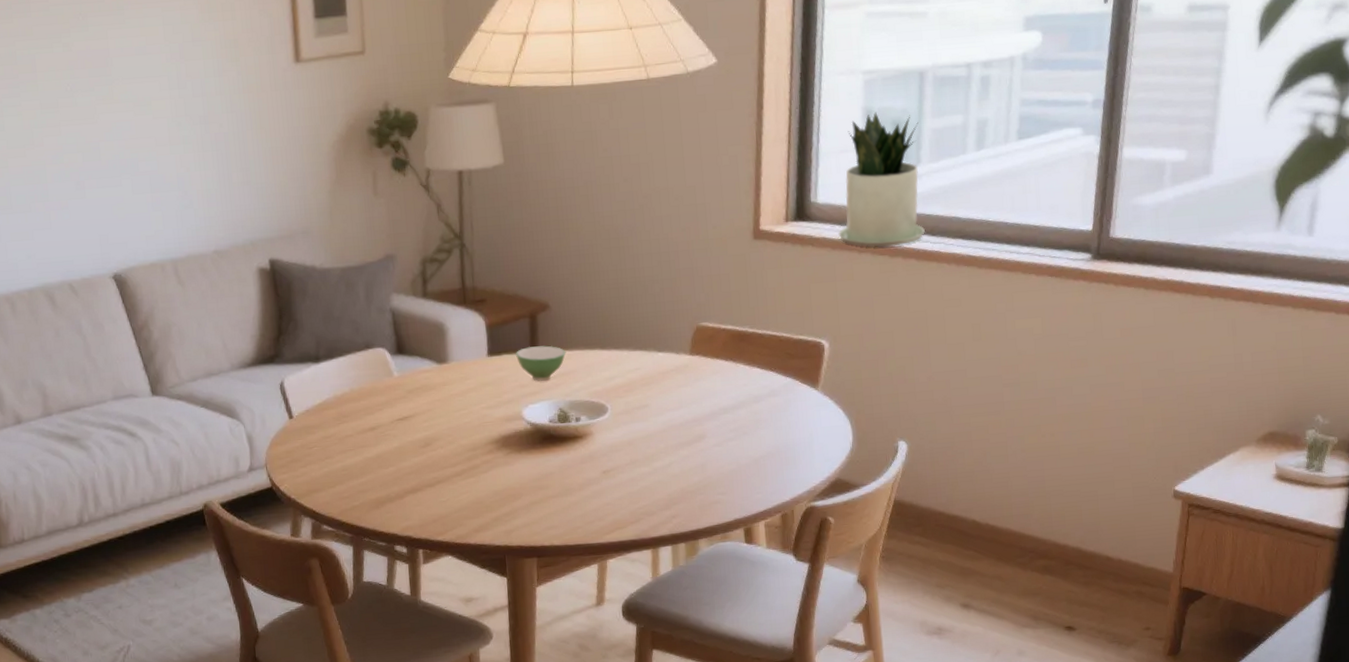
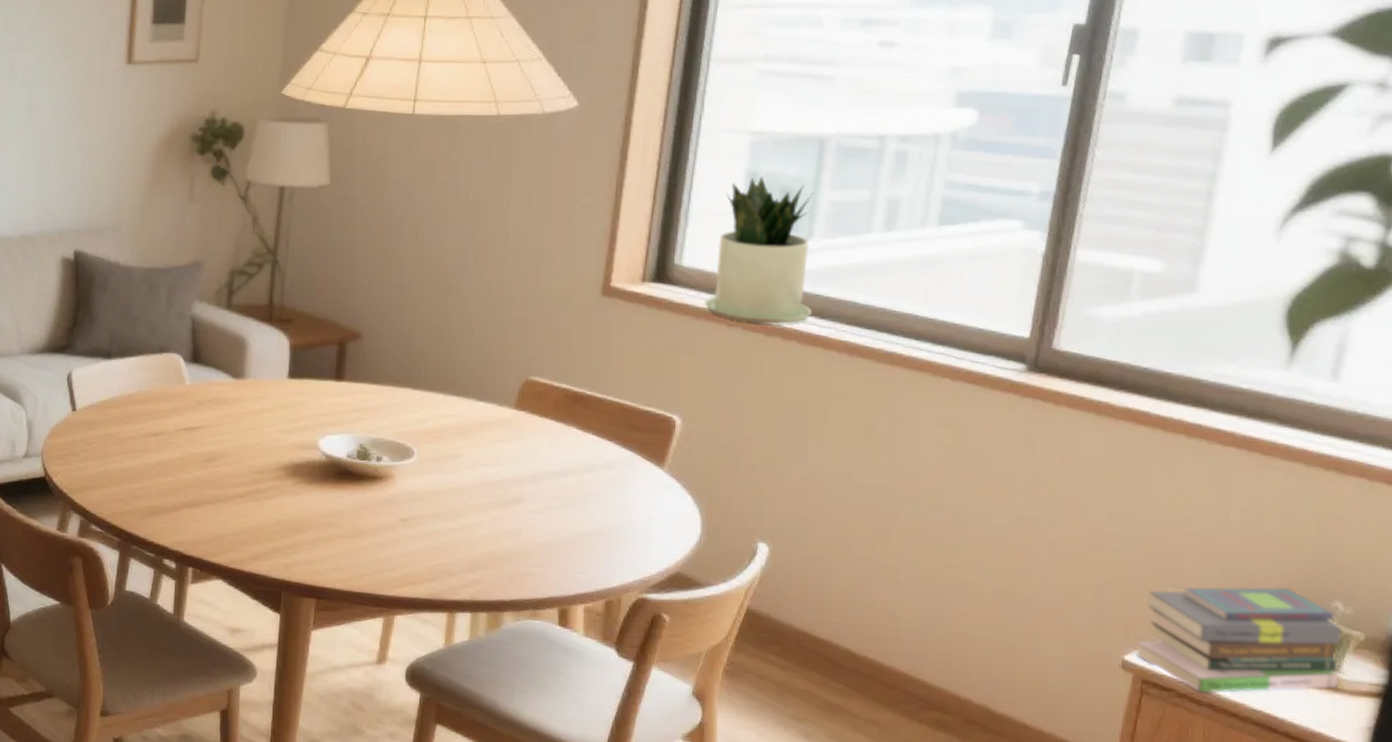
bowl: present [515,345,566,381] -> none [318,375,375,413]
books: none [1182,411,1322,507] -> present [1135,586,1342,693]

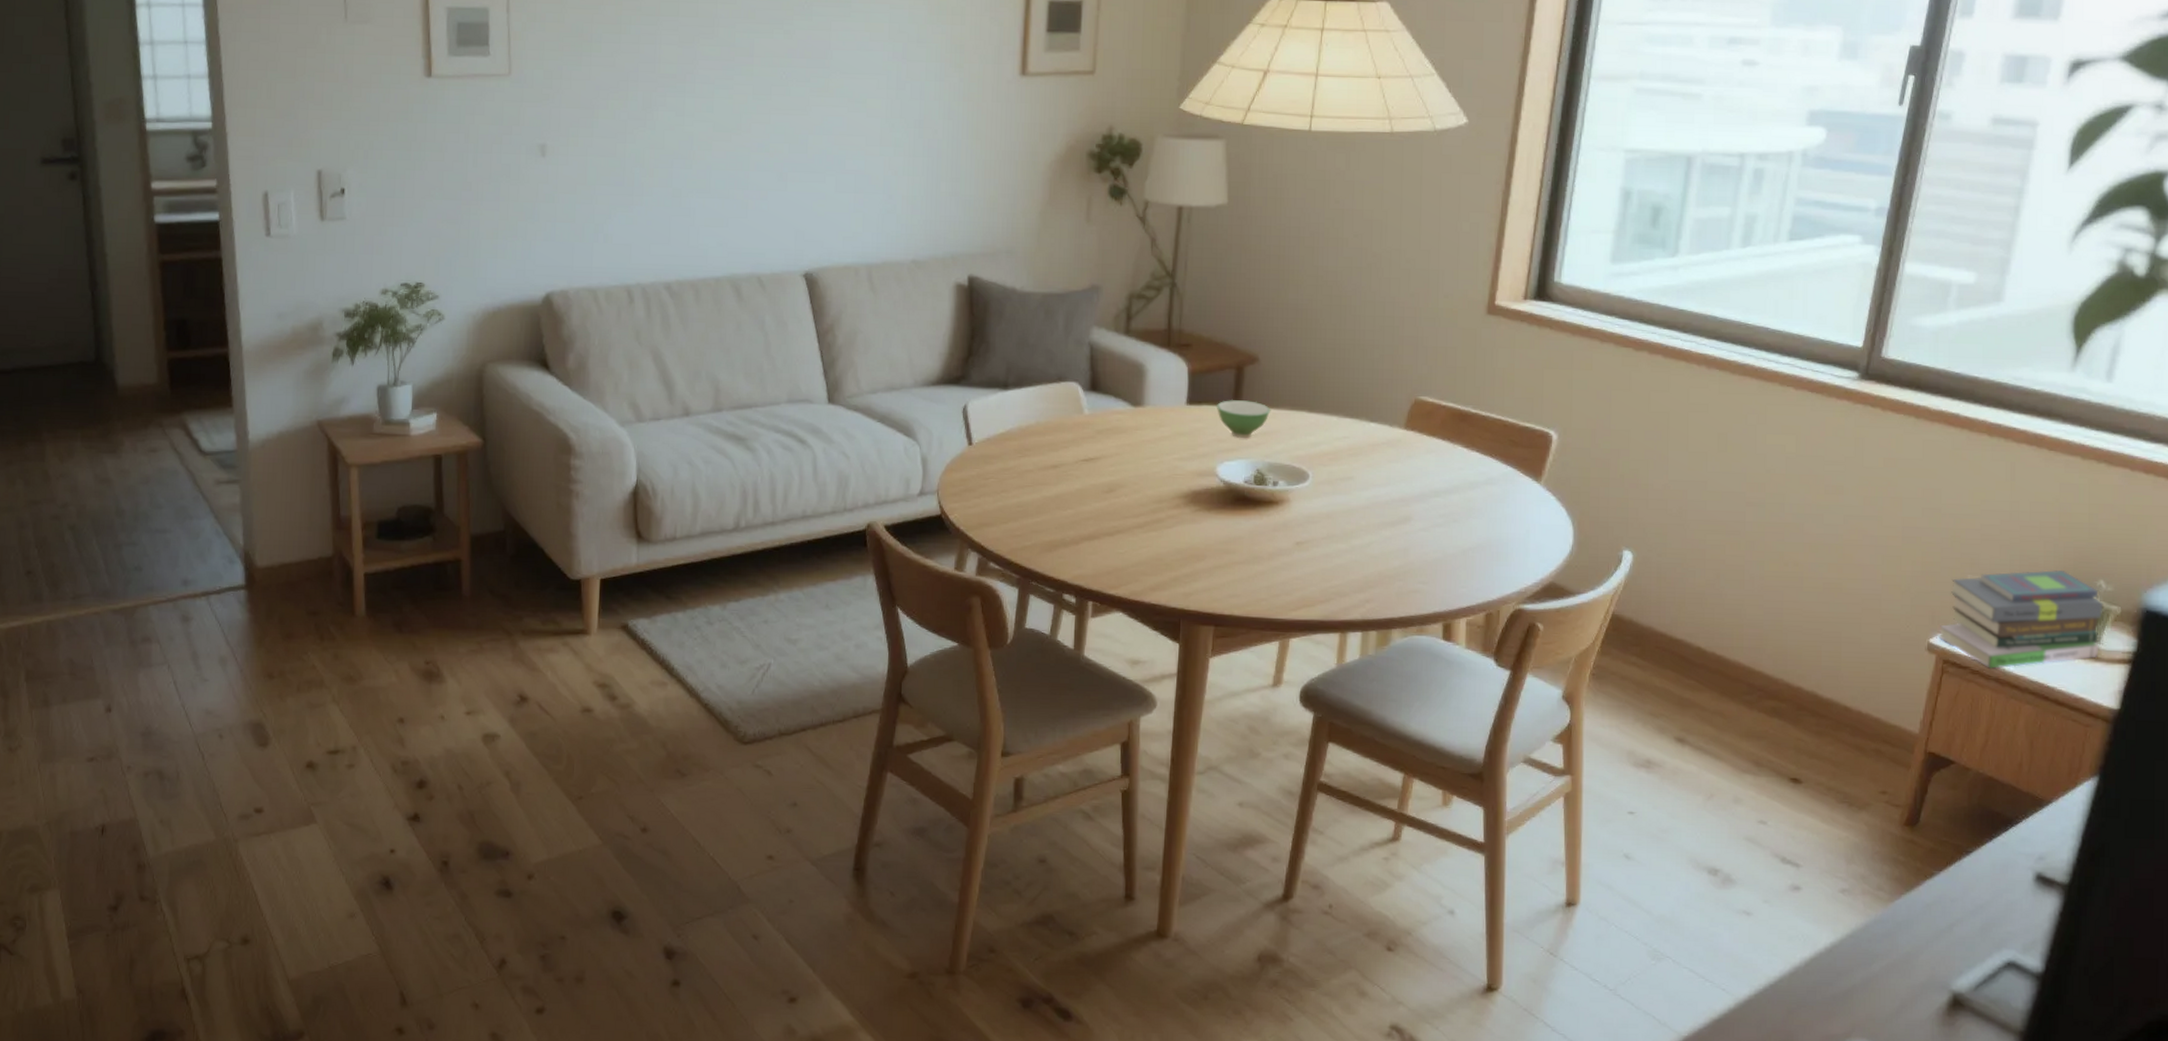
bowl: none [318,375,375,413] -> present [1216,400,1271,438]
planter: present [704,176,814,324] -> none [1580,194,1680,339]

